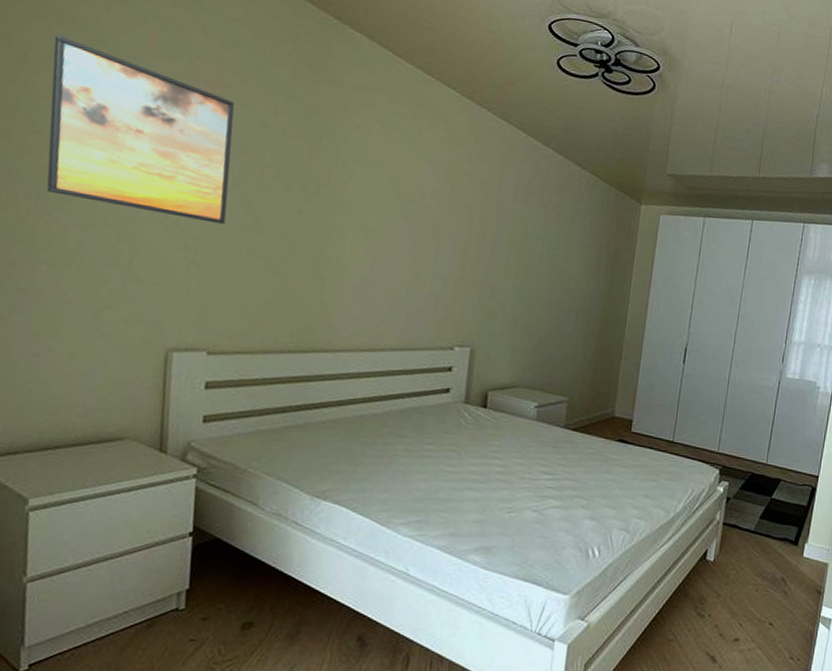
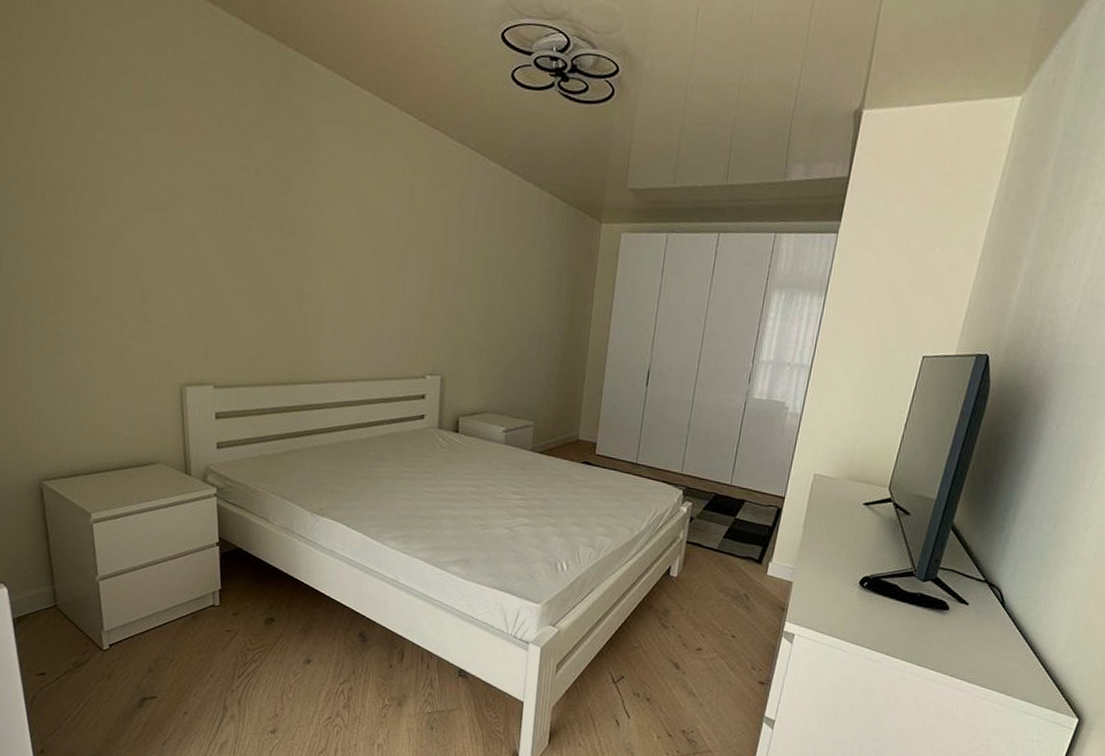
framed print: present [46,35,235,225] -> none [55,93,217,267]

